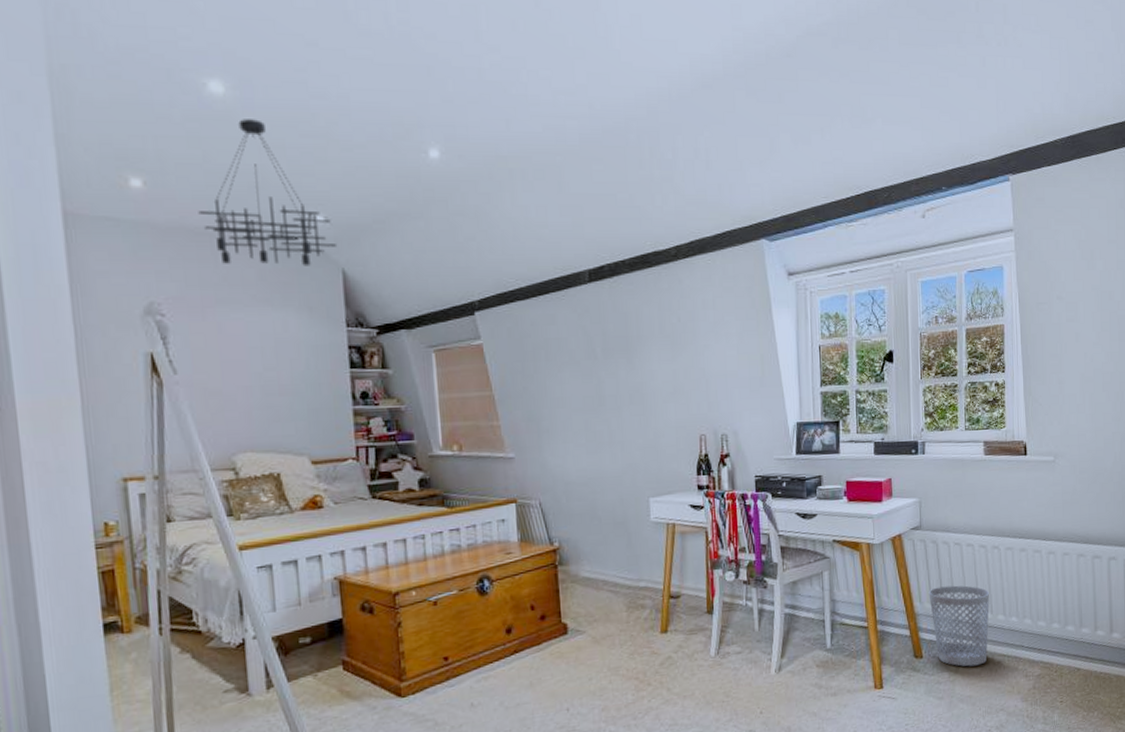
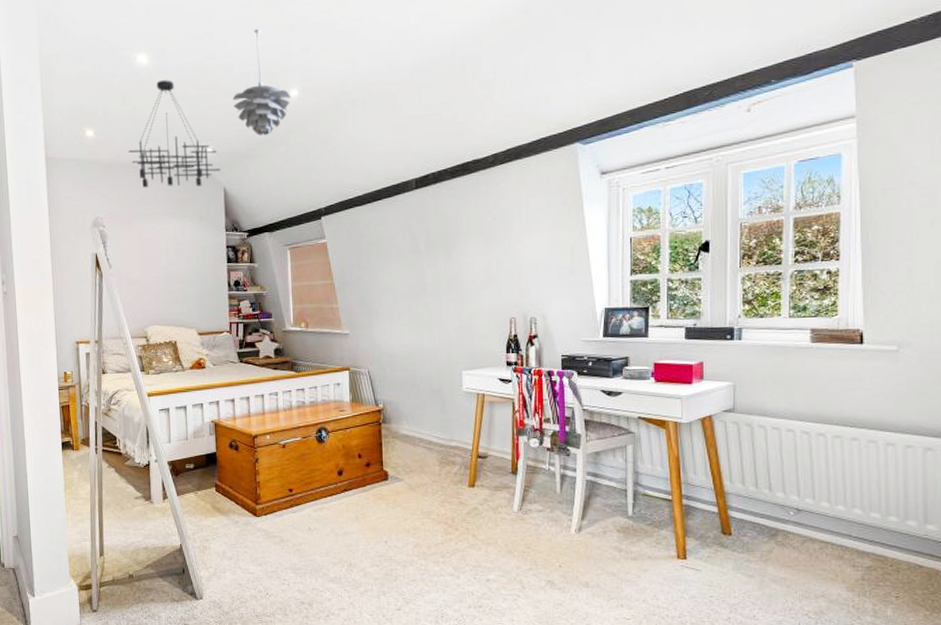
pendant light: none [351,66,431,204] -> present [232,29,291,136]
wastebasket: present [928,585,989,667] -> none [740,468,811,549]

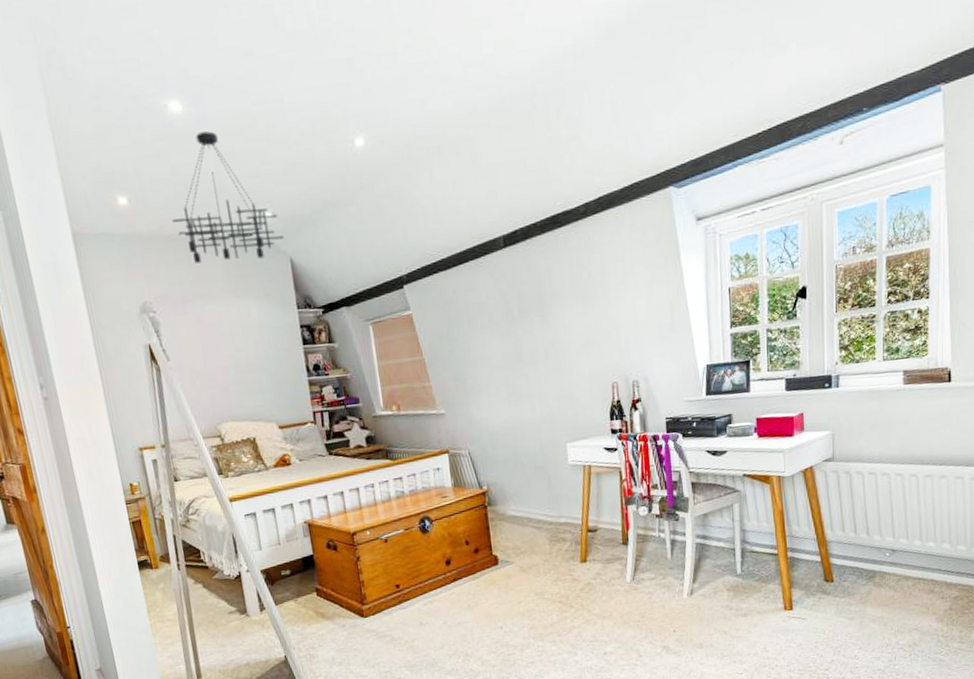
pendant light: present [232,29,291,136] -> none [289,65,357,194]

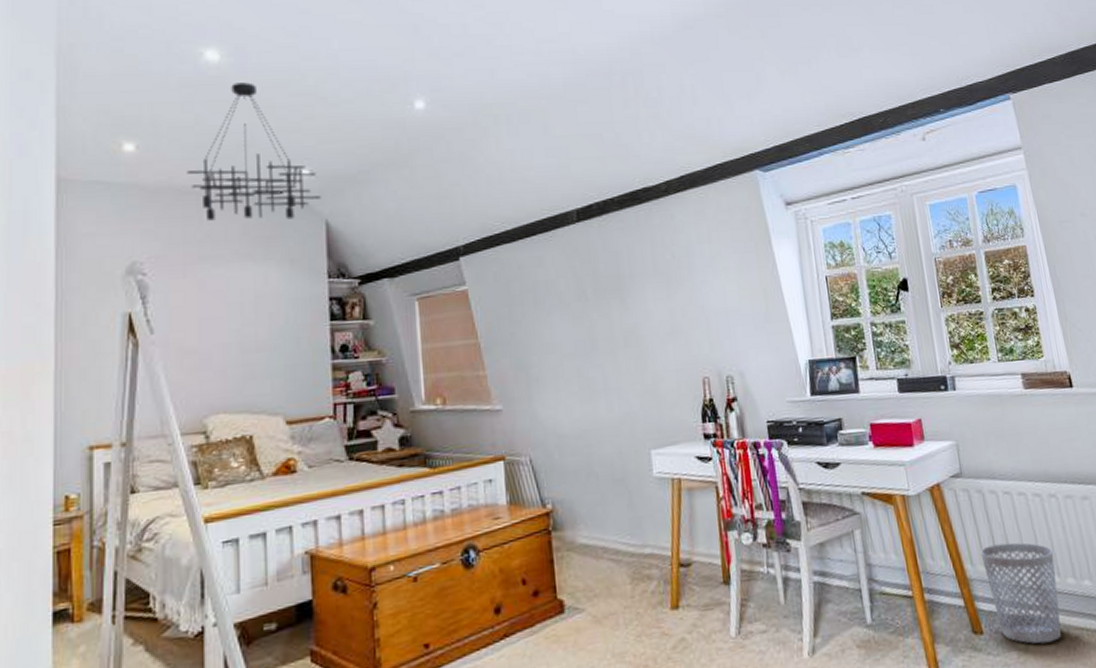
wastebasket: none [841,513,905,590] -> present [980,542,1062,644]

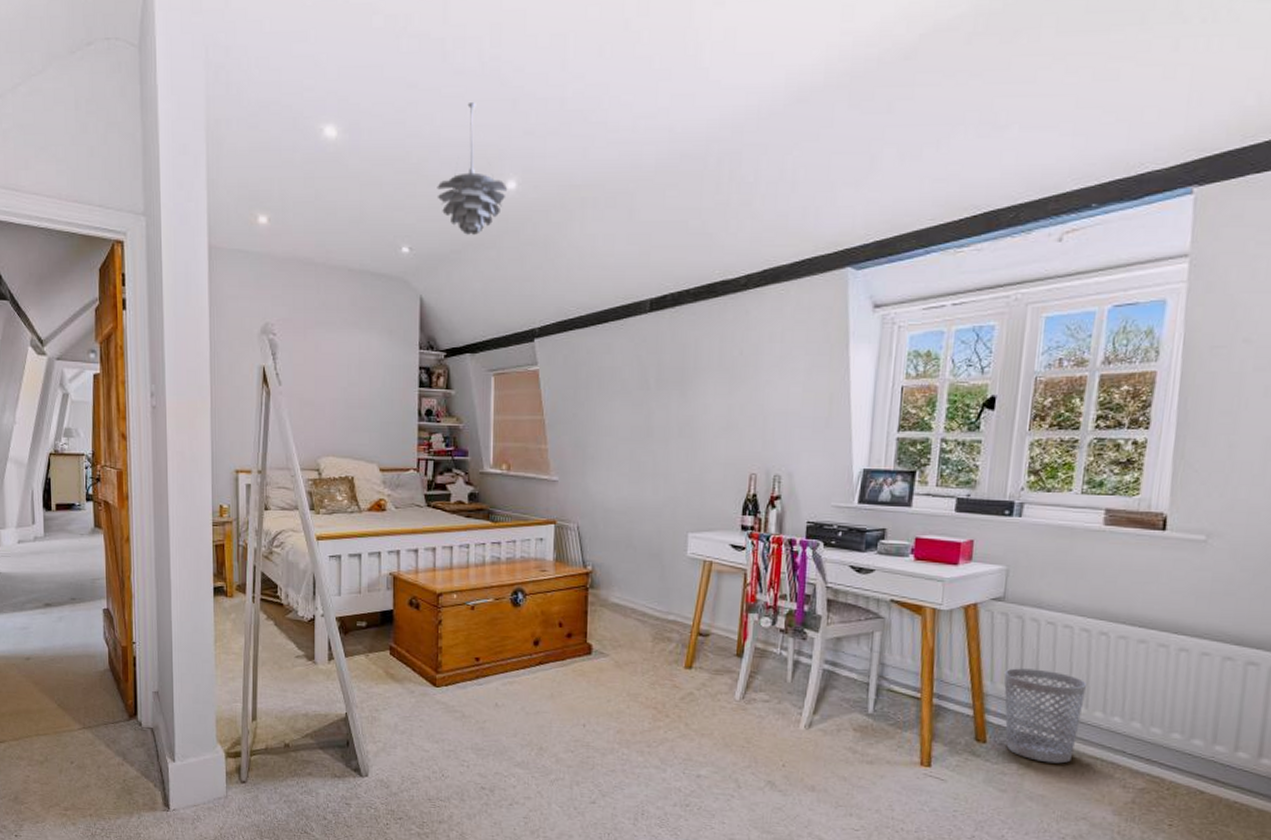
chandelier: present [187,82,322,221] -> none [308,159,418,293]
pendant light: none [338,28,416,155] -> present [437,103,508,235]

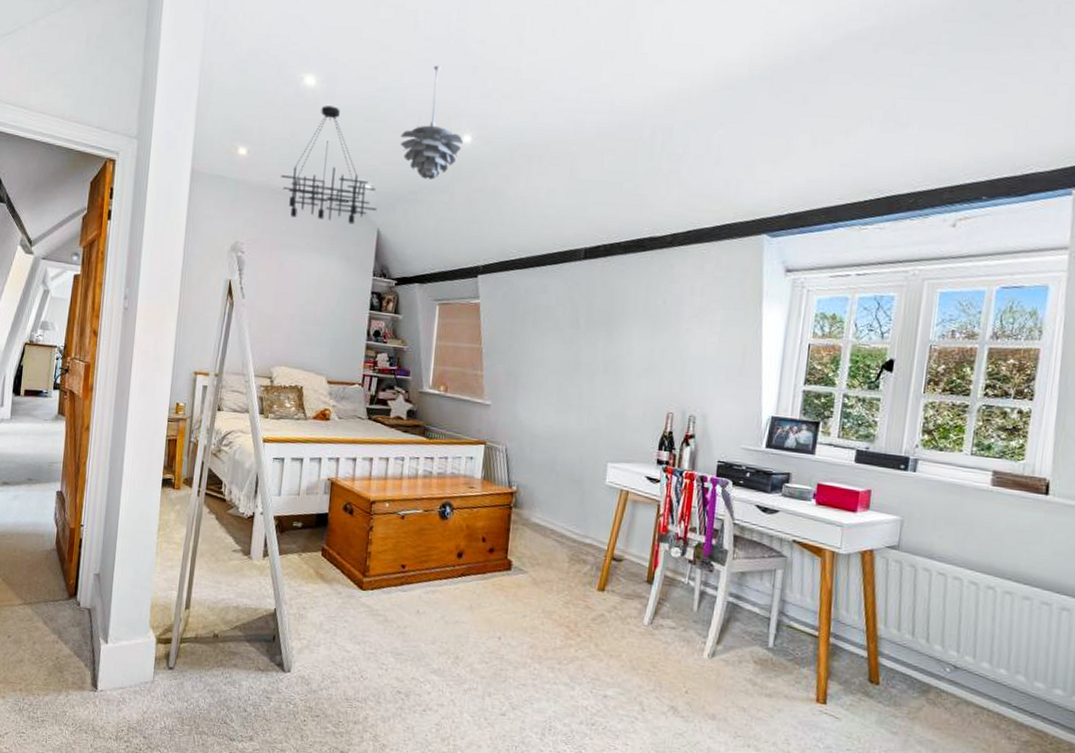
chandelier: none [308,159,418,293] -> present [281,105,378,225]
wastebasket: present [1004,668,1086,764] -> none [897,614,974,711]

